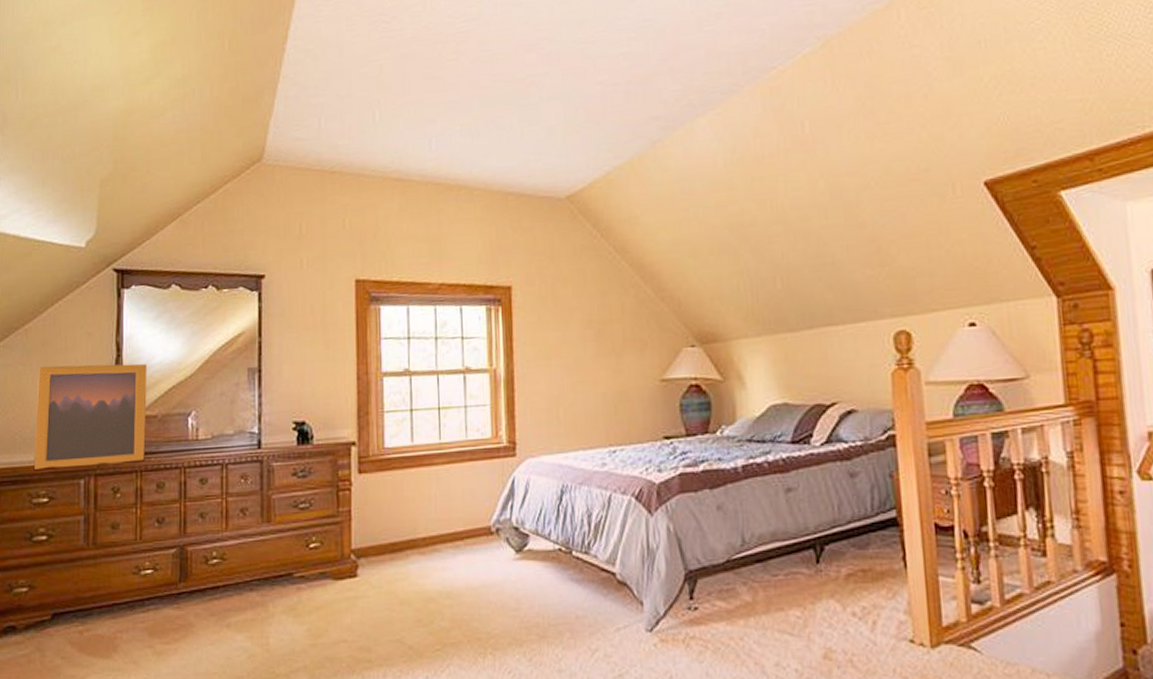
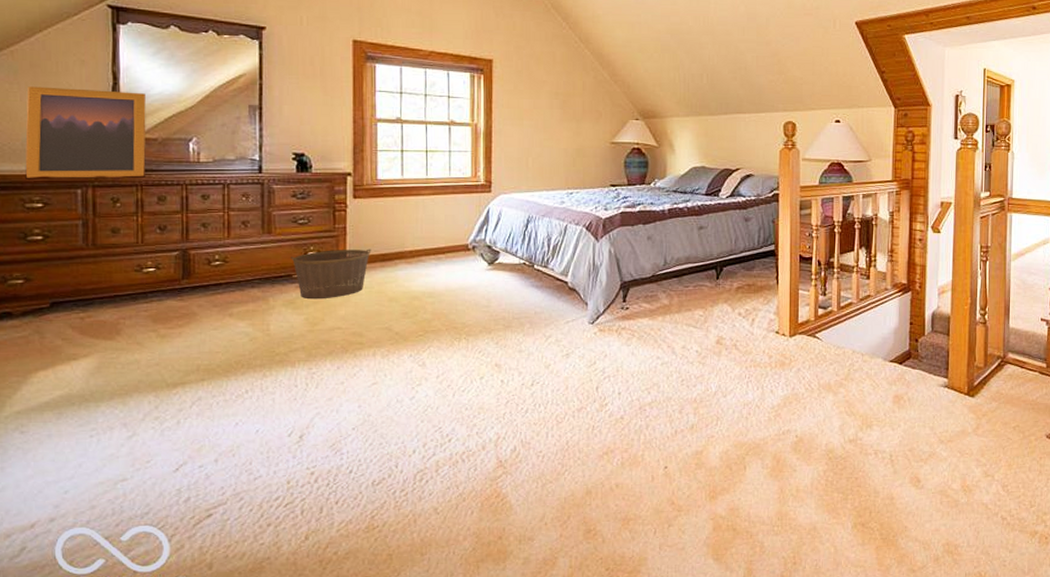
basket: none [291,536,380,603] -> present [291,248,372,298]

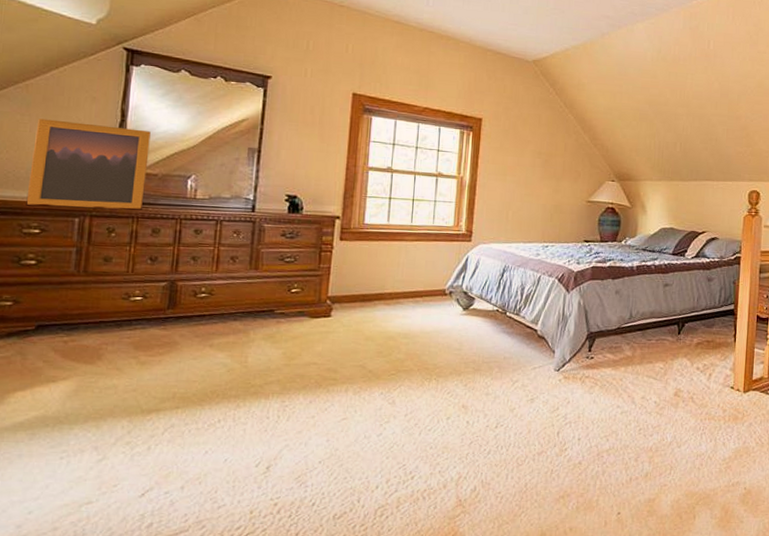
basket: present [291,248,372,298] -> none [275,288,353,334]

